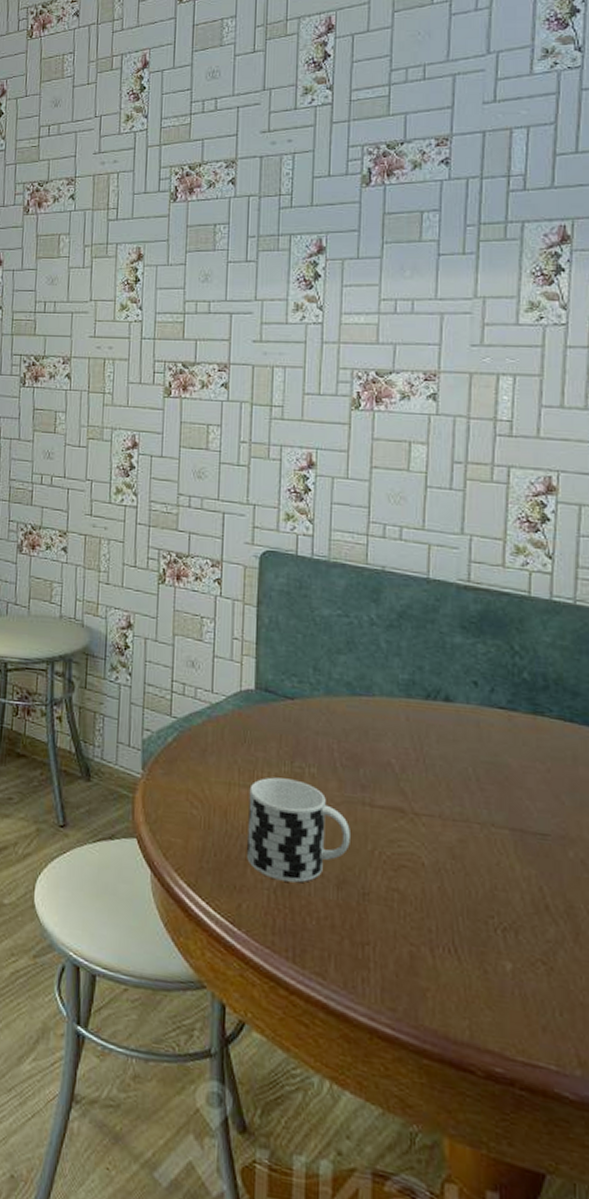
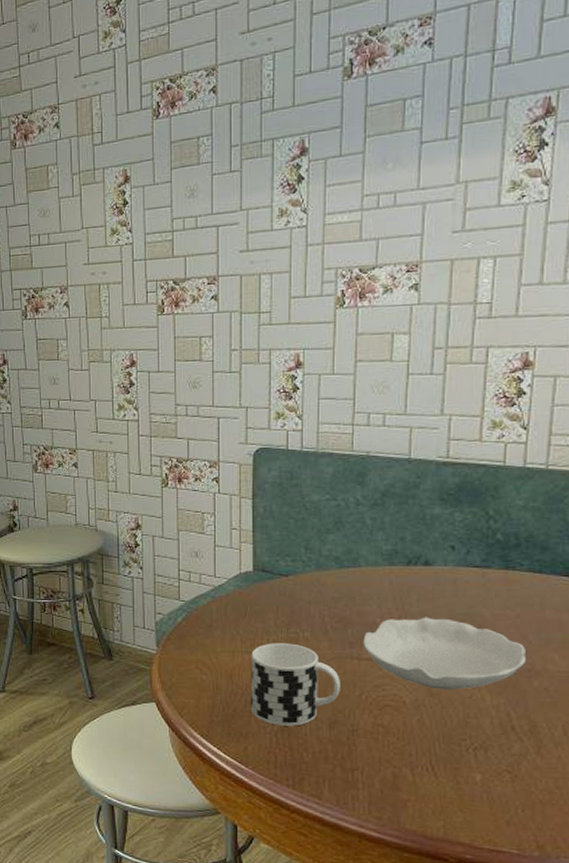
bowl: none [376,760,558,854] -> present [363,617,526,690]

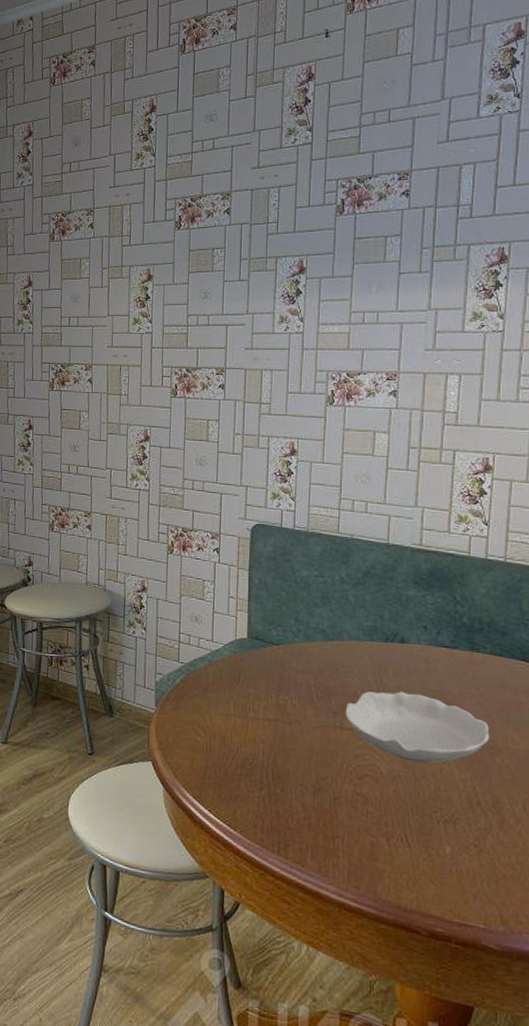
cup: present [251,643,340,726] -> none [241,708,324,792]

